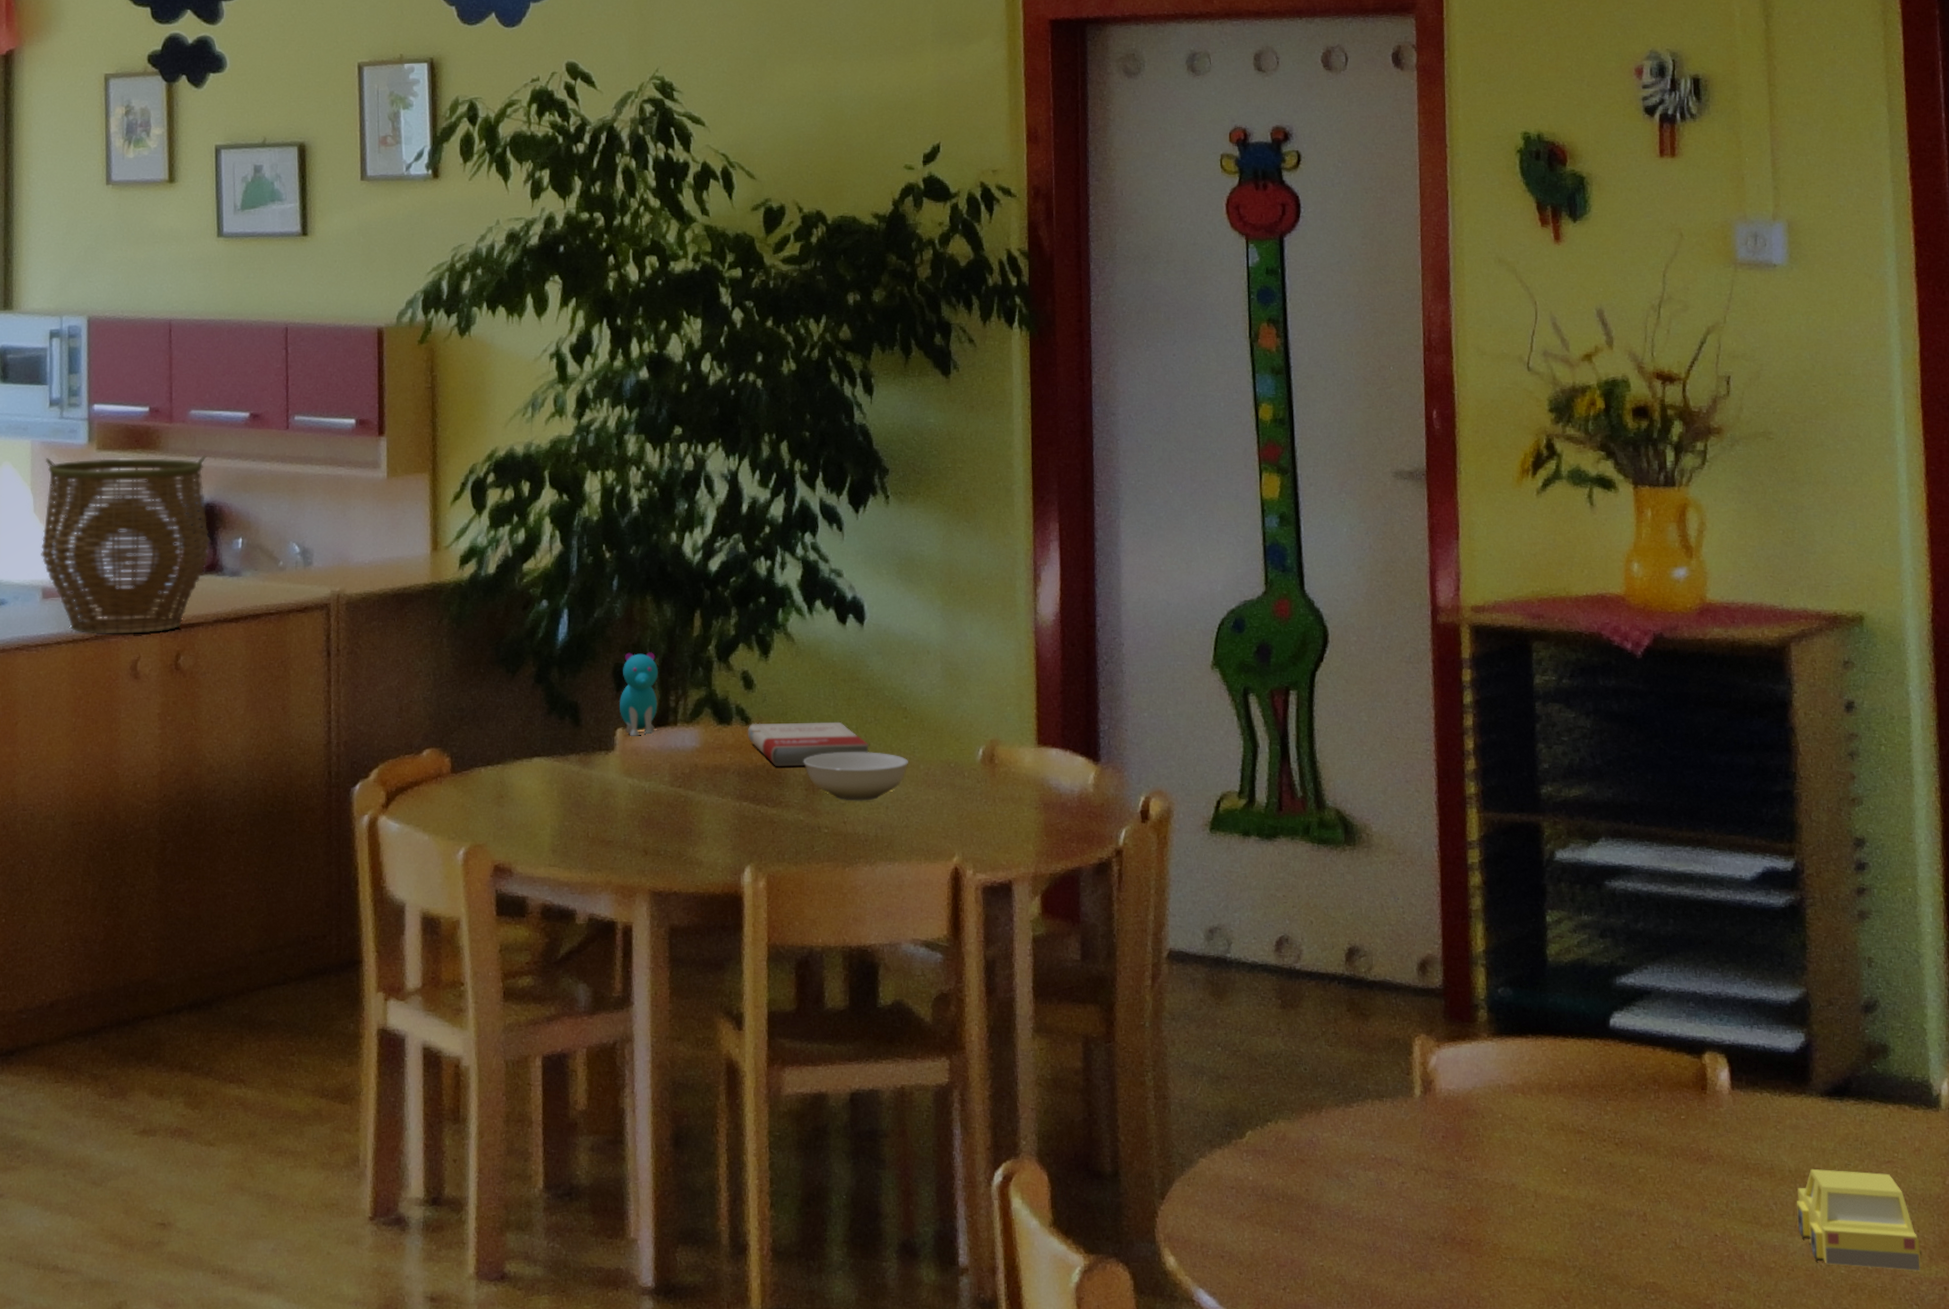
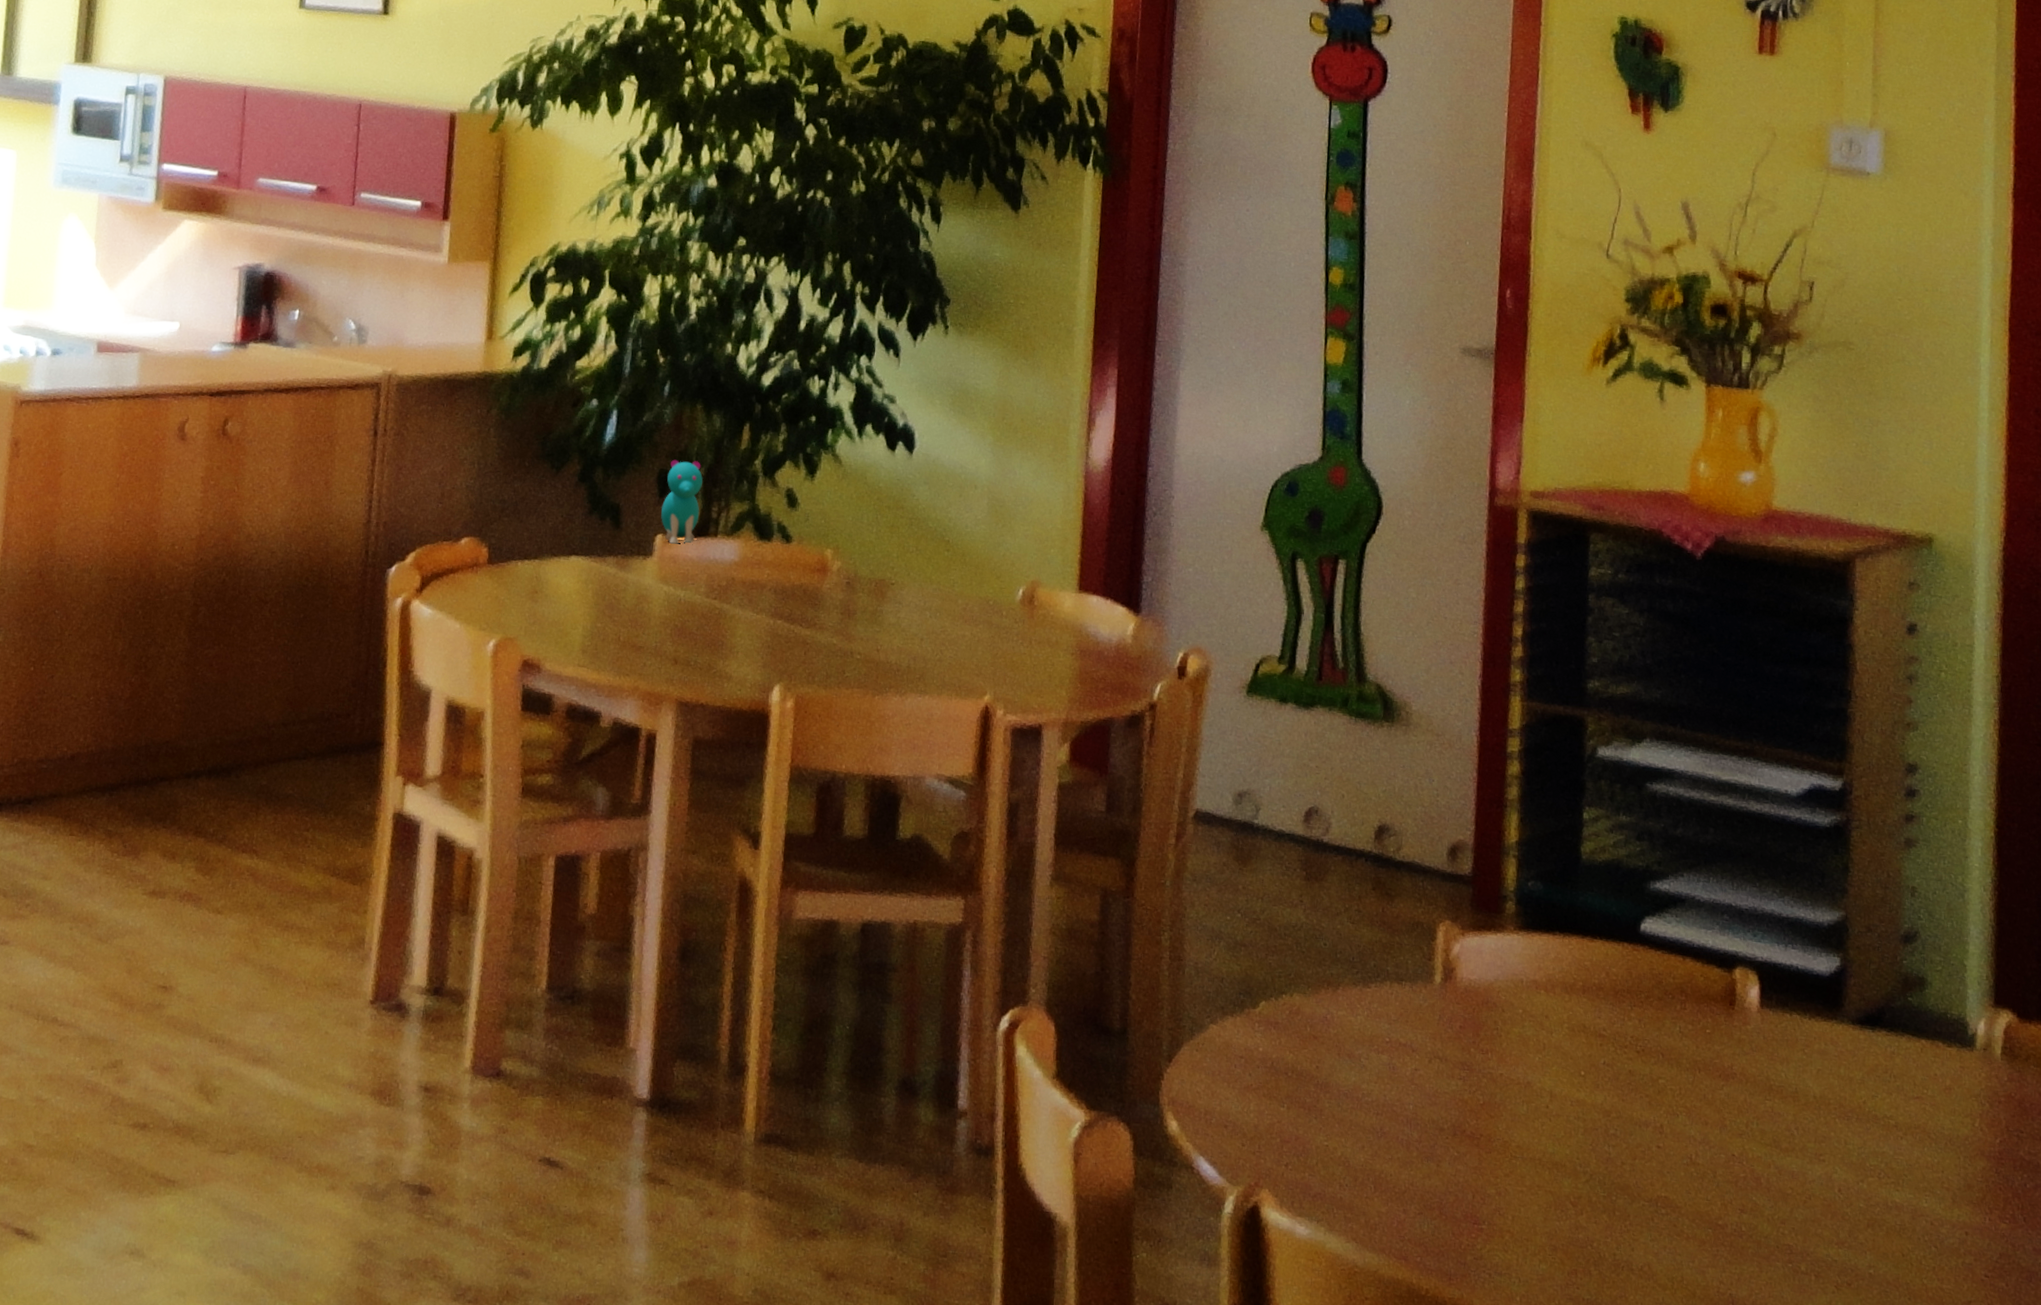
basket: present [41,455,211,634] -> none [99,213,271,397]
book: present [747,721,869,766] -> none [787,542,909,589]
bowl: present [803,752,908,802] -> none [841,578,947,631]
toy car: present [1797,1168,1921,1271] -> none [1818,1096,1944,1212]

